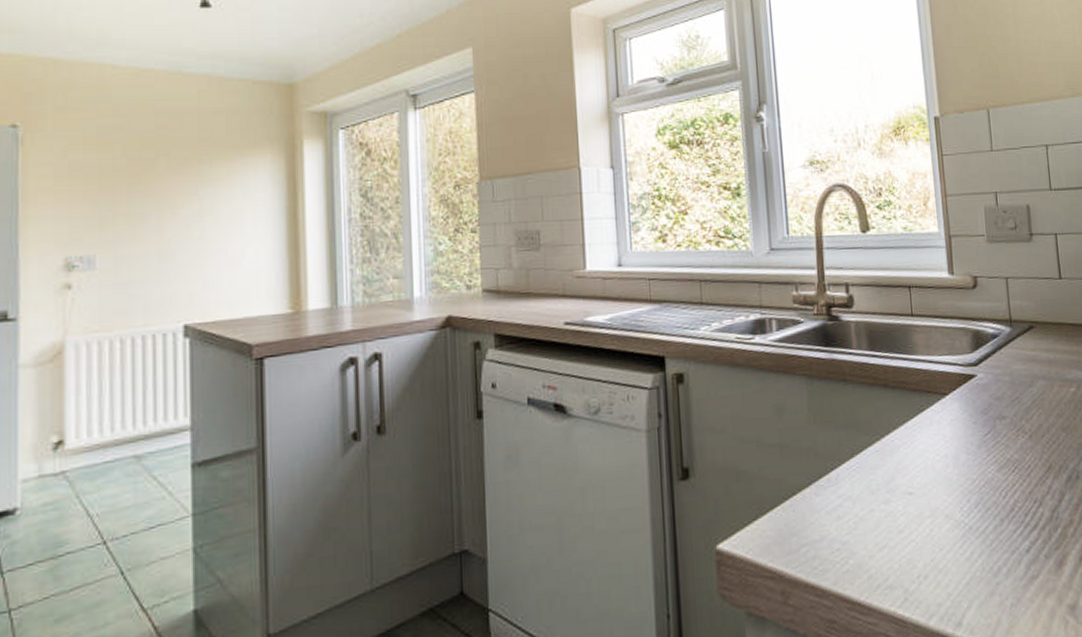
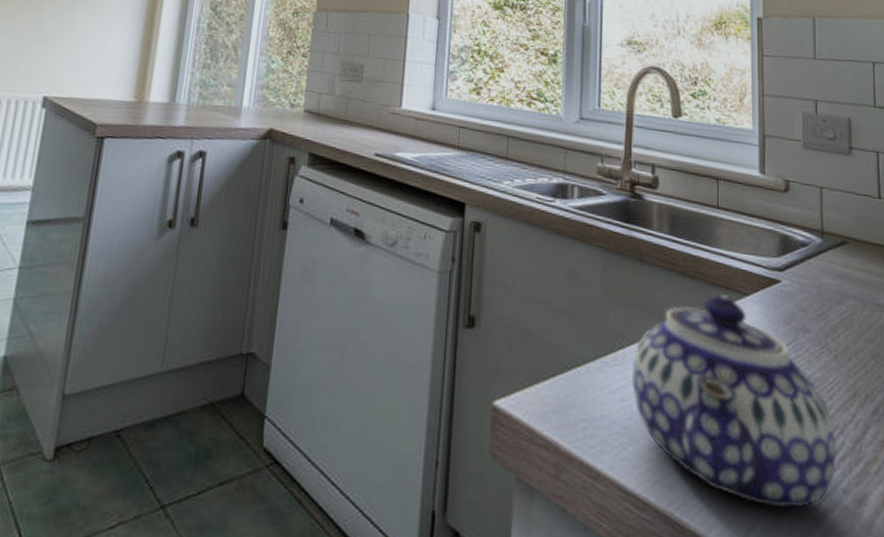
teapot: none [845,398,1038,586] -> present [631,293,837,509]

